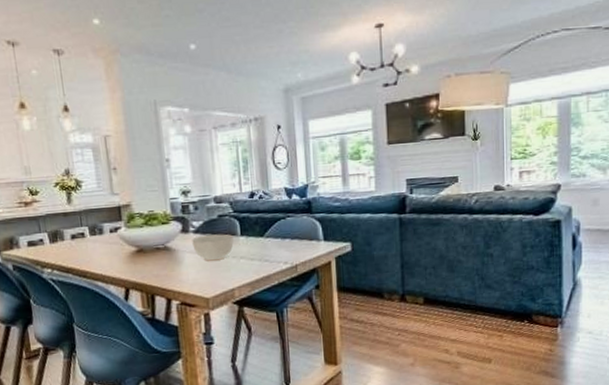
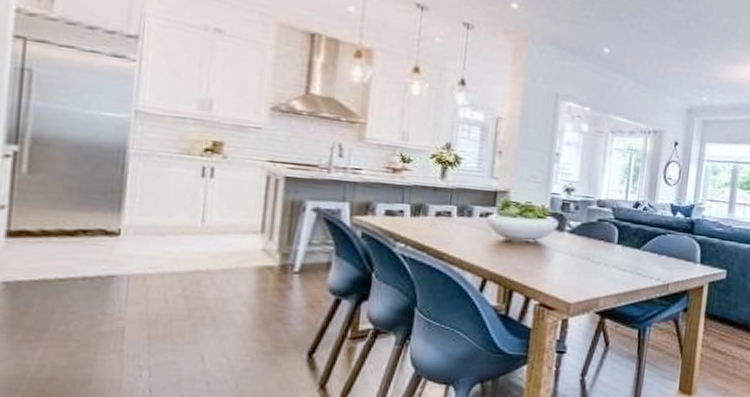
bowl: present [192,233,234,261] -> none [565,237,609,266]

